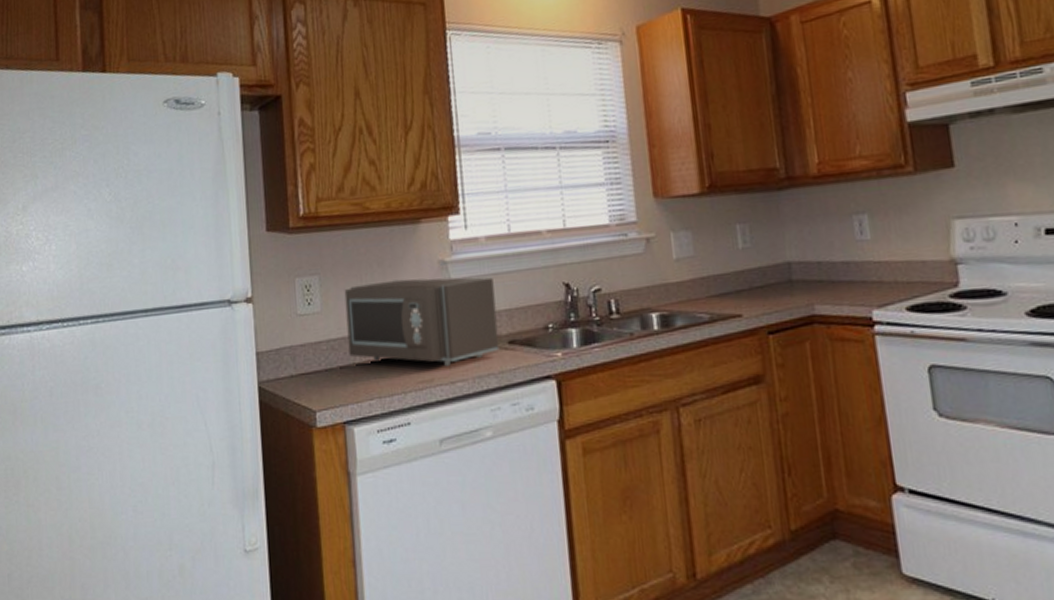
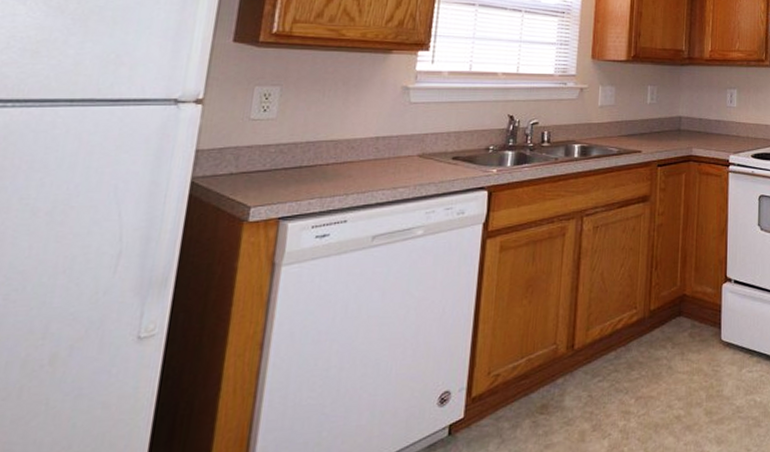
microwave: present [344,277,500,367] -> none [297,98,449,175]

